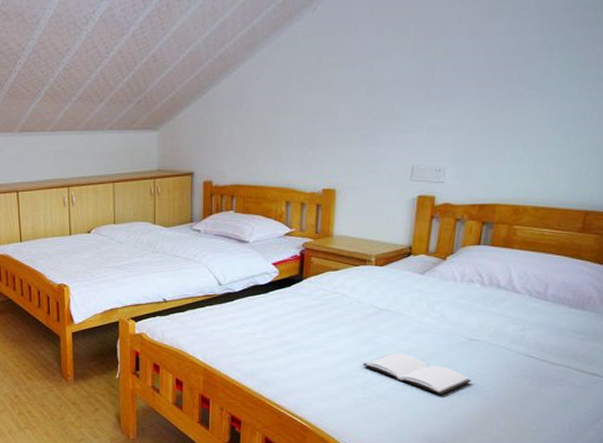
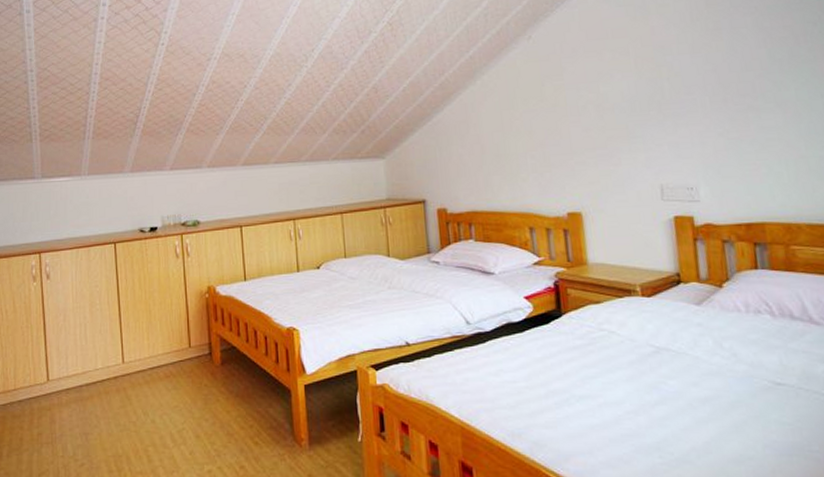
book: present [362,353,471,395] -> none [650,403,790,457]

